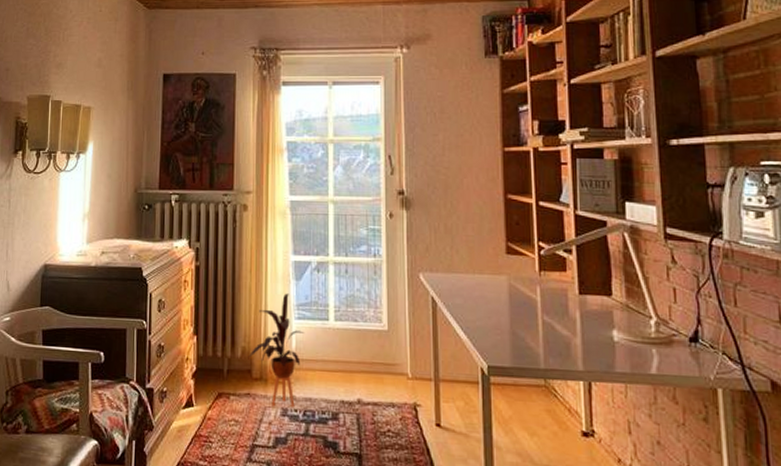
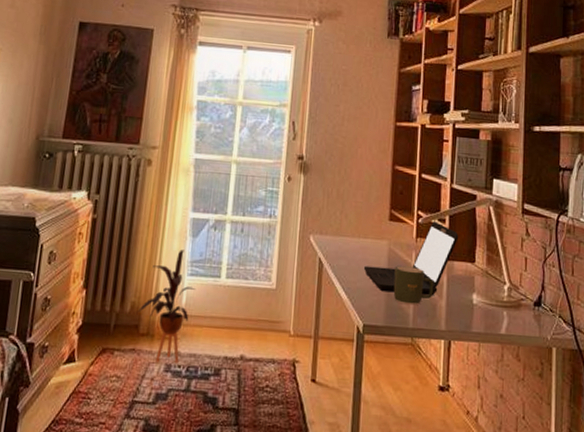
laptop: none [482,252,590,332] -> present [363,221,459,295]
mug: none [518,302,566,345] -> present [393,266,434,306]

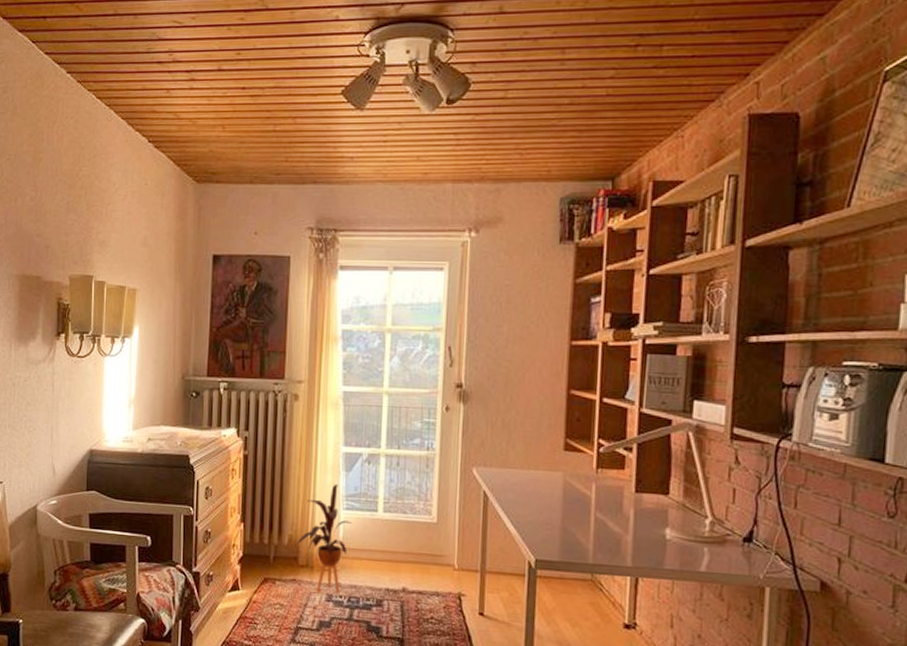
laptop: present [363,221,459,295] -> none [534,450,649,529]
mug: present [393,266,434,306] -> none [570,498,618,541]

